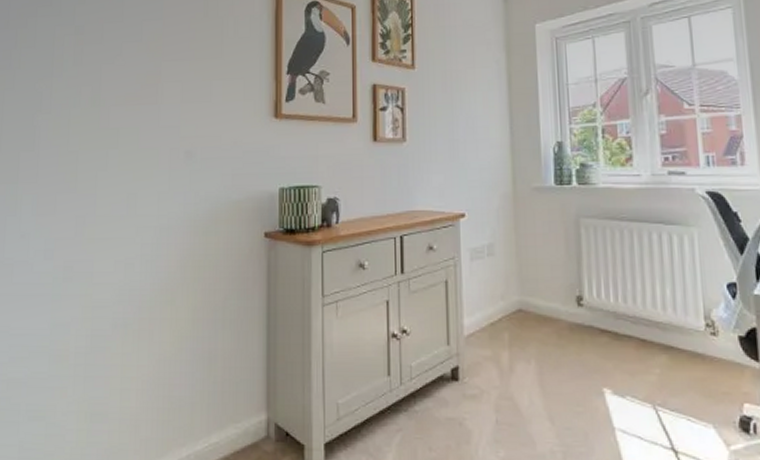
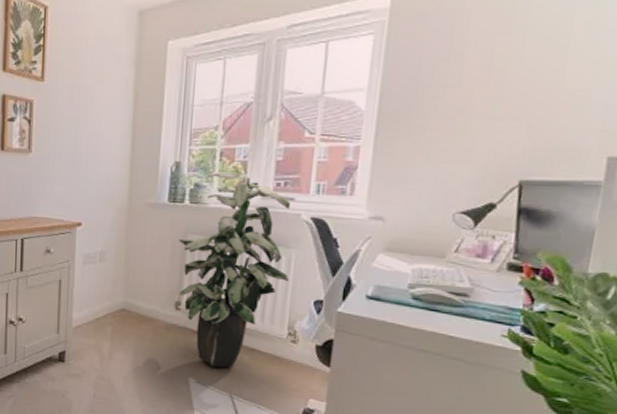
indoor plant: none [572,149,696,373] -> present [179,171,291,368]

